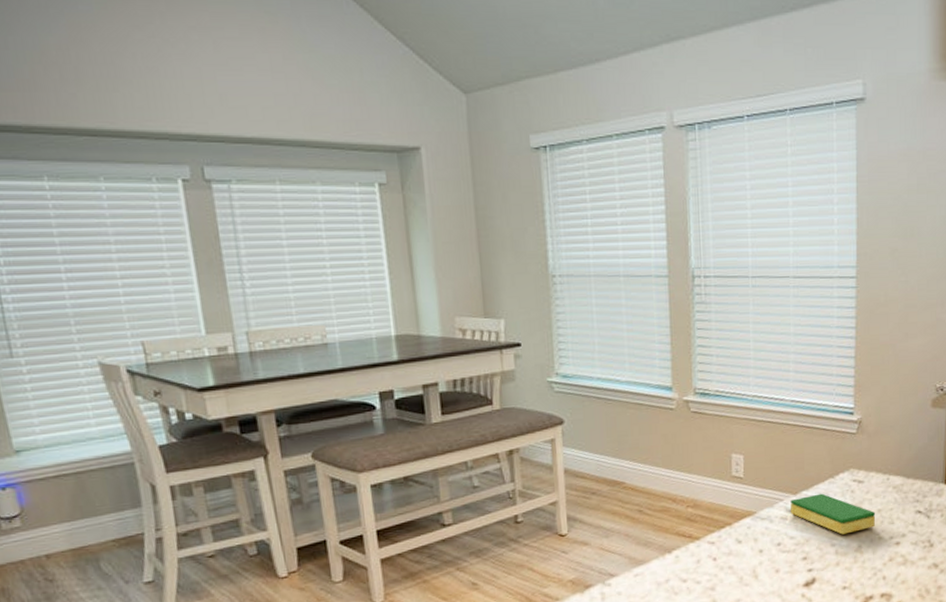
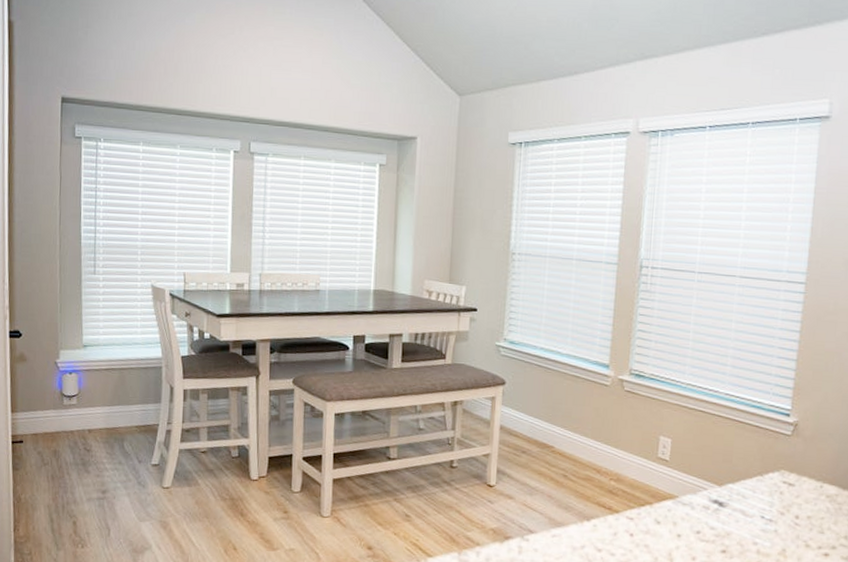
dish sponge: present [791,493,876,535] -> none [714,489,805,535]

